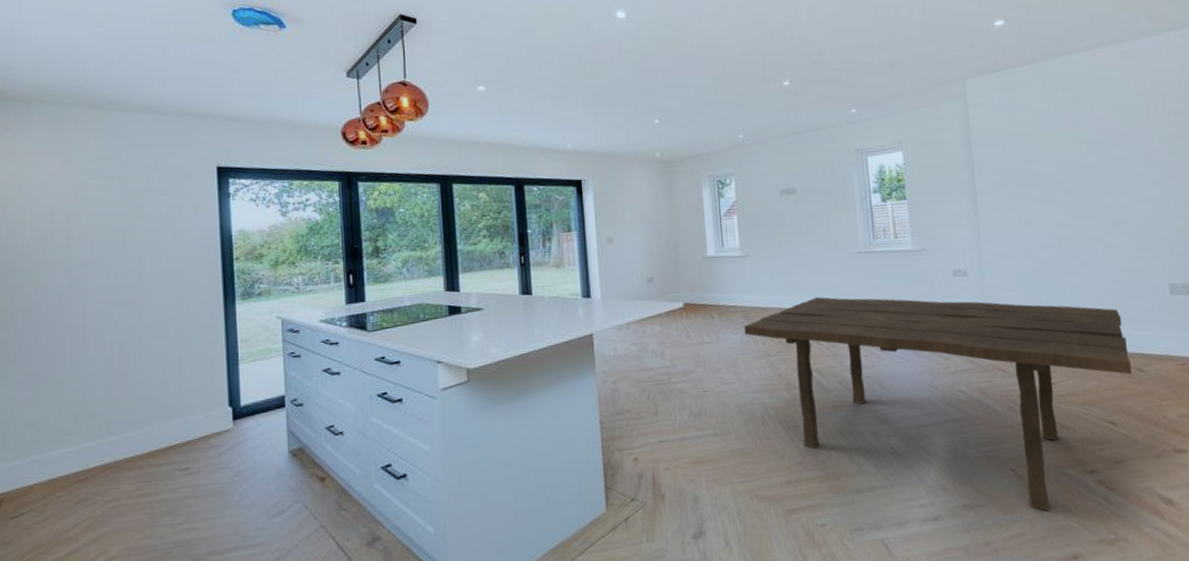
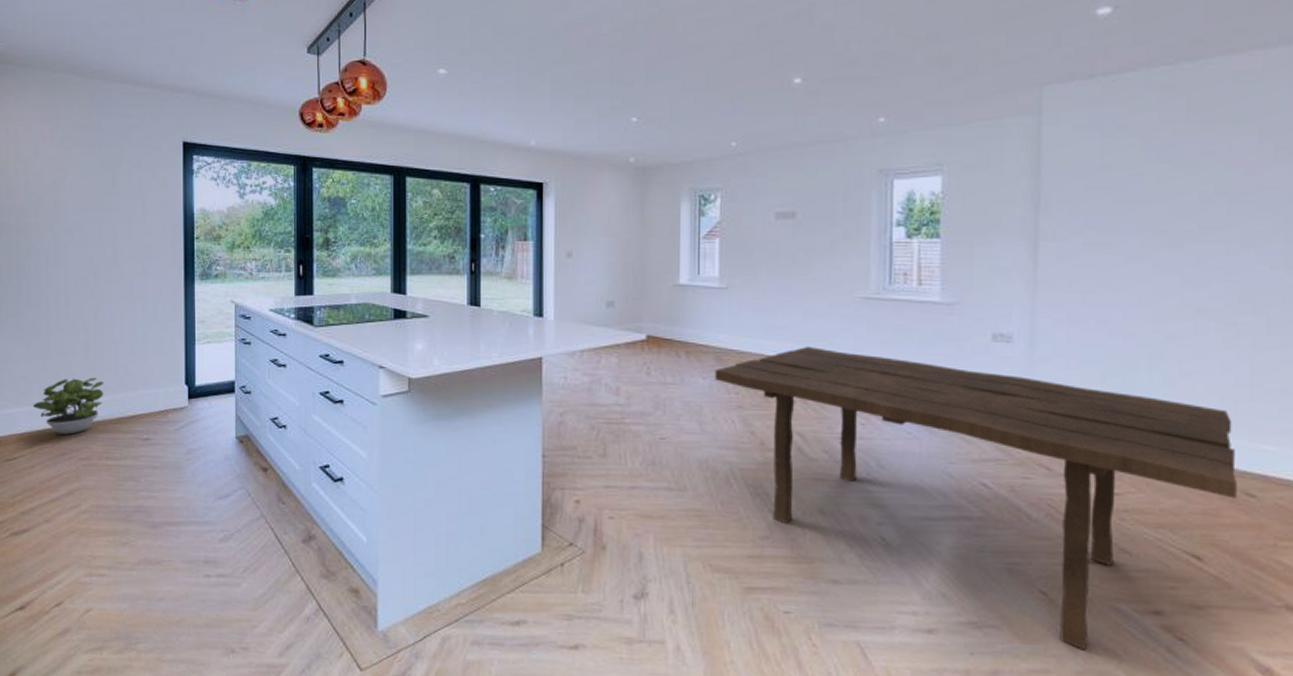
potted plant: none [45,412,133,479] -> present [33,377,104,435]

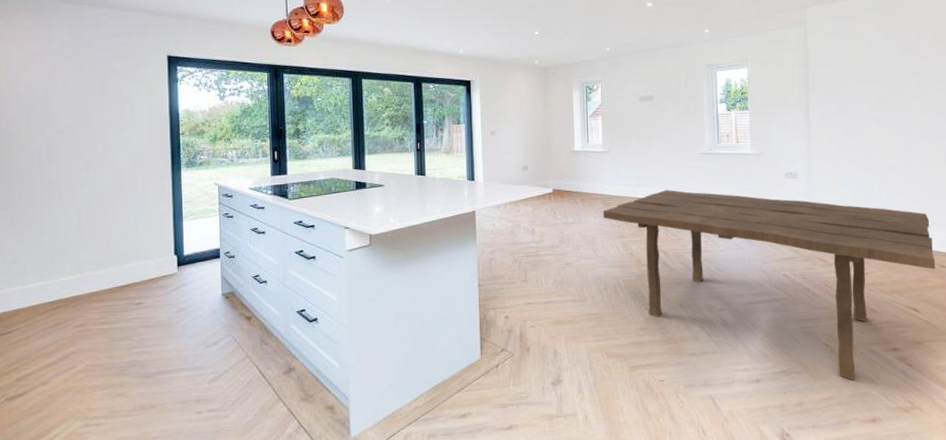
potted plant: present [33,377,104,435] -> none [27,255,97,307]

